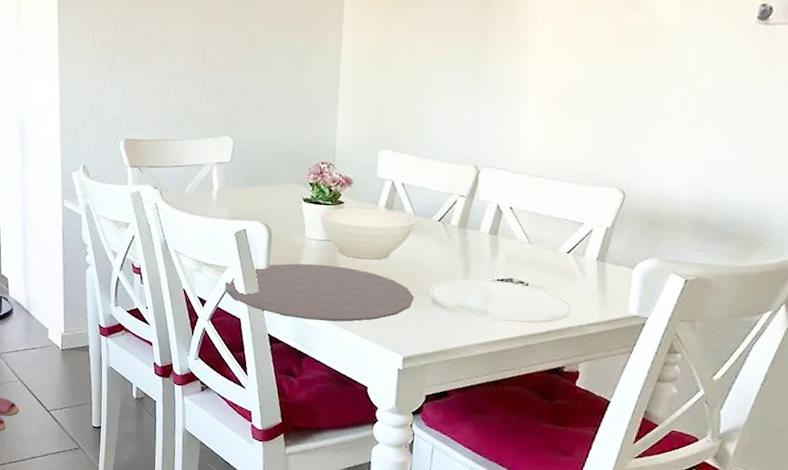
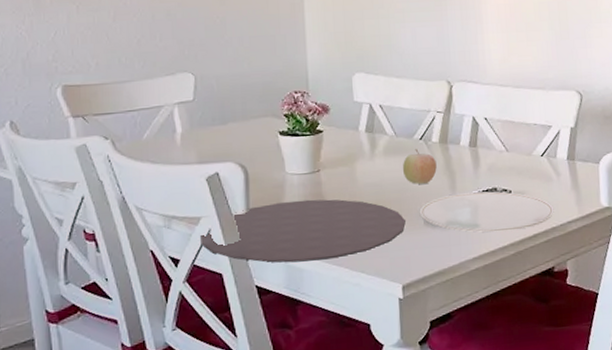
bowl: present [320,207,416,260] -> none [299,134,398,189]
fruit: none [417,230,453,265] -> present [402,149,437,184]

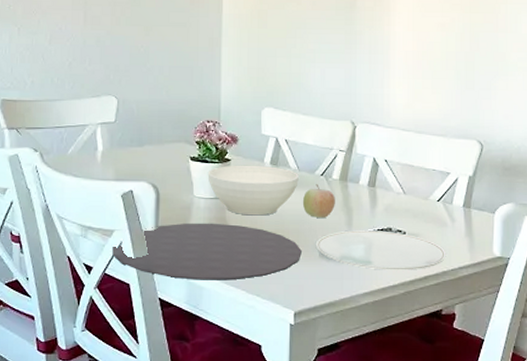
bowl: none [299,134,398,189] -> present [207,165,300,216]

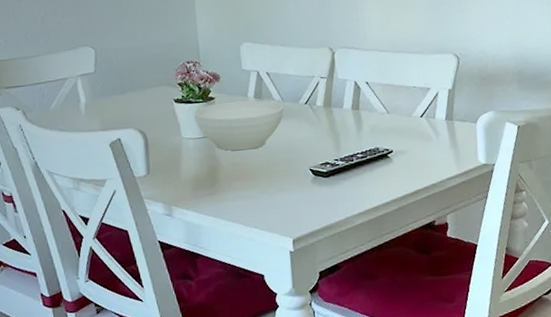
placemat: present [112,223,302,280] -> none [106,161,294,220]
fruit: present [302,184,335,218] -> none [289,113,322,146]
plate: present [315,230,446,271] -> none [306,151,434,190]

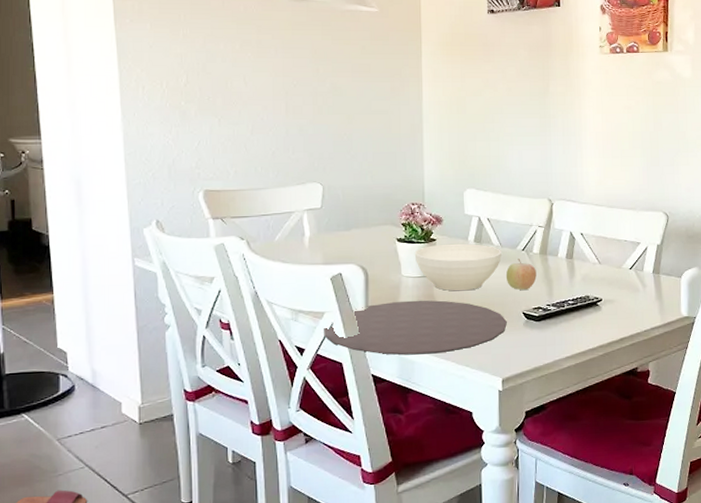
placemat: none [106,161,294,220] -> present [324,300,507,355]
fruit: none [289,113,322,146] -> present [505,259,537,290]

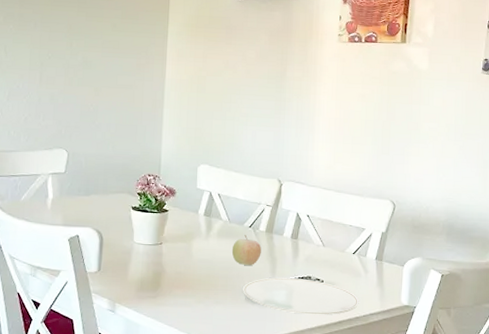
placemat: present [324,300,507,355] -> none [58,266,230,319]
bowl: present [414,243,502,292] -> none [147,215,230,262]
plate: none [519,298,639,335] -> present [242,277,359,315]

